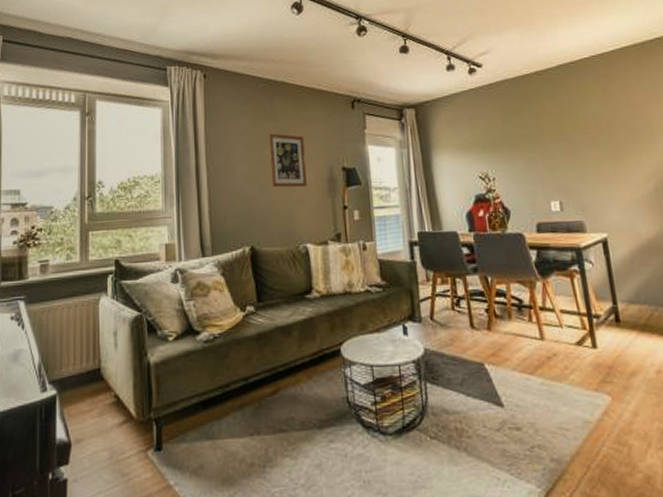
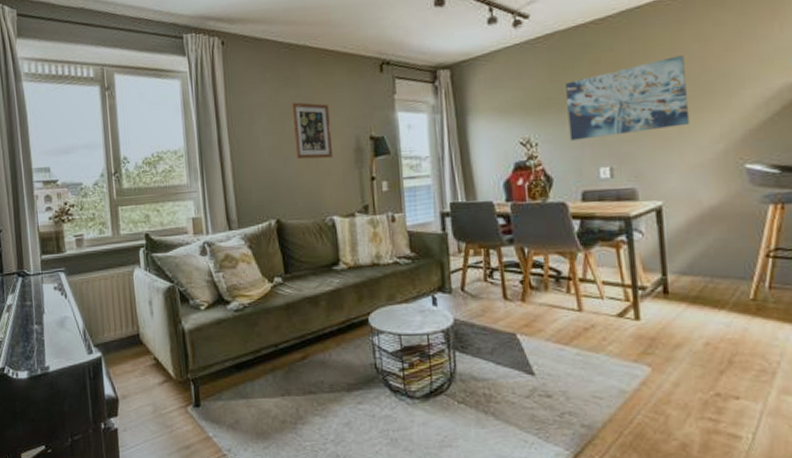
wall art: none [516,104,624,176] -> present [566,55,690,141]

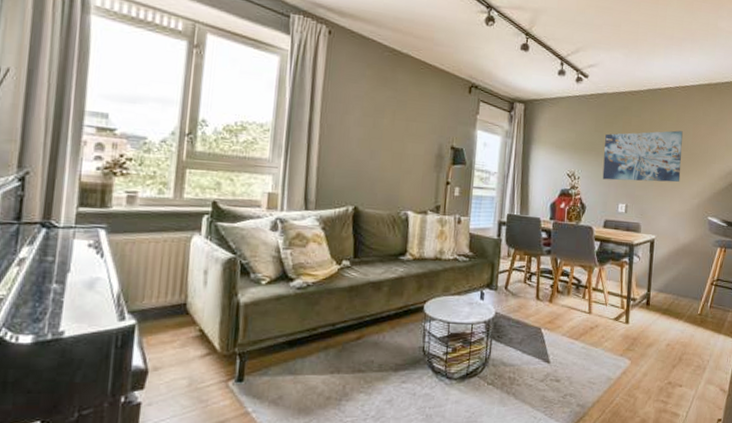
wall art: present [292,102,334,160] -> none [382,102,420,159]

